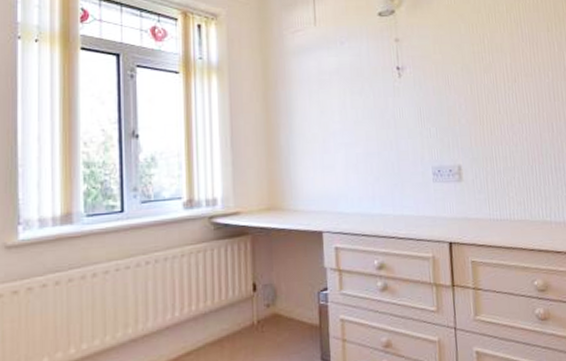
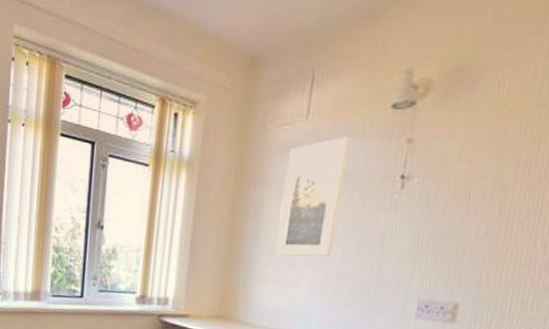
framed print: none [306,39,357,144] -> present [275,136,350,258]

